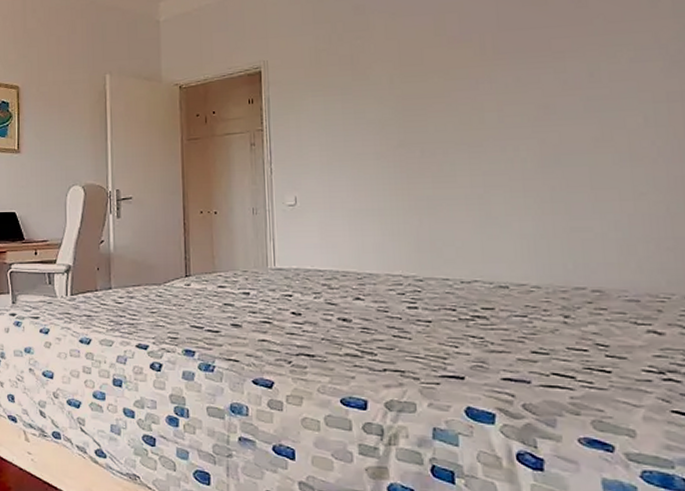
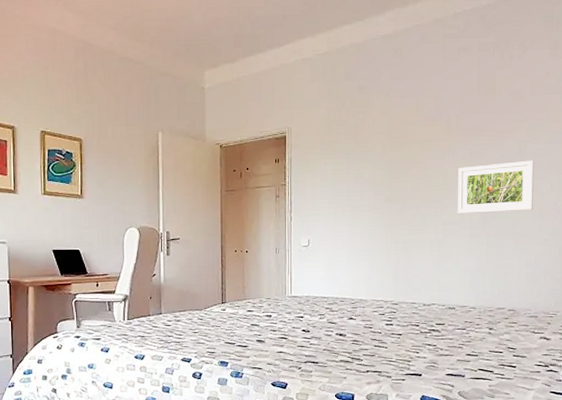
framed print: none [500,85,619,161] -> present [457,160,534,214]

